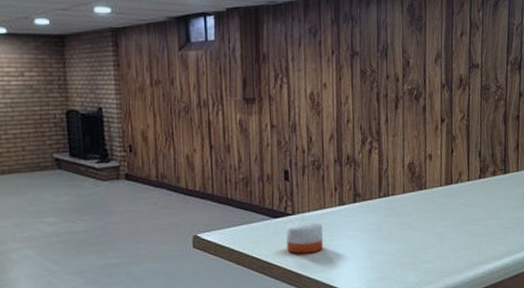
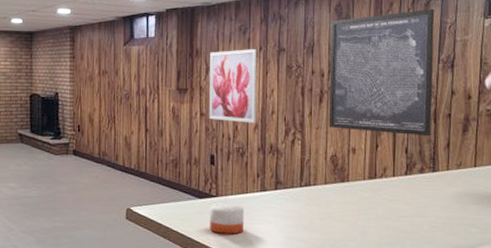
wall art: none [279,53,331,134] -> present [209,49,258,123]
wall art: none [403,9,503,139] -> present [328,8,435,137]

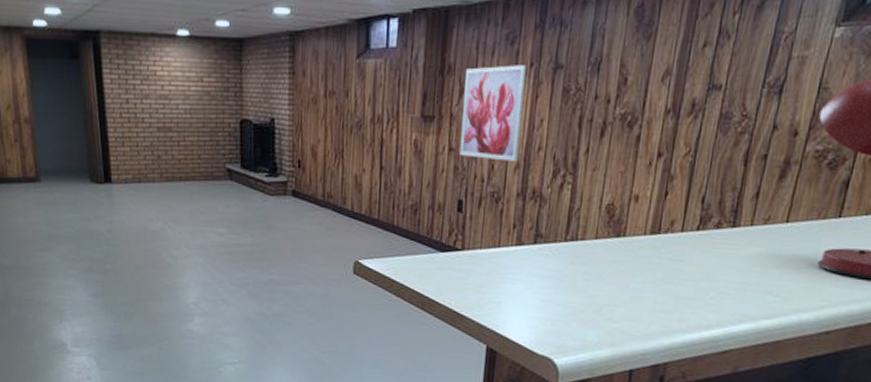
candle: present [210,204,244,234] -> none [451,258,494,295]
wall art: present [328,8,435,137] -> none [608,11,770,183]

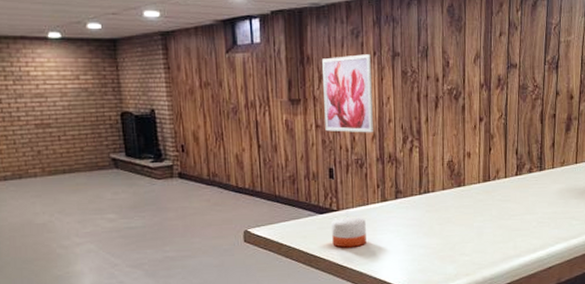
candle: none [451,258,494,295] -> present [332,217,366,248]

